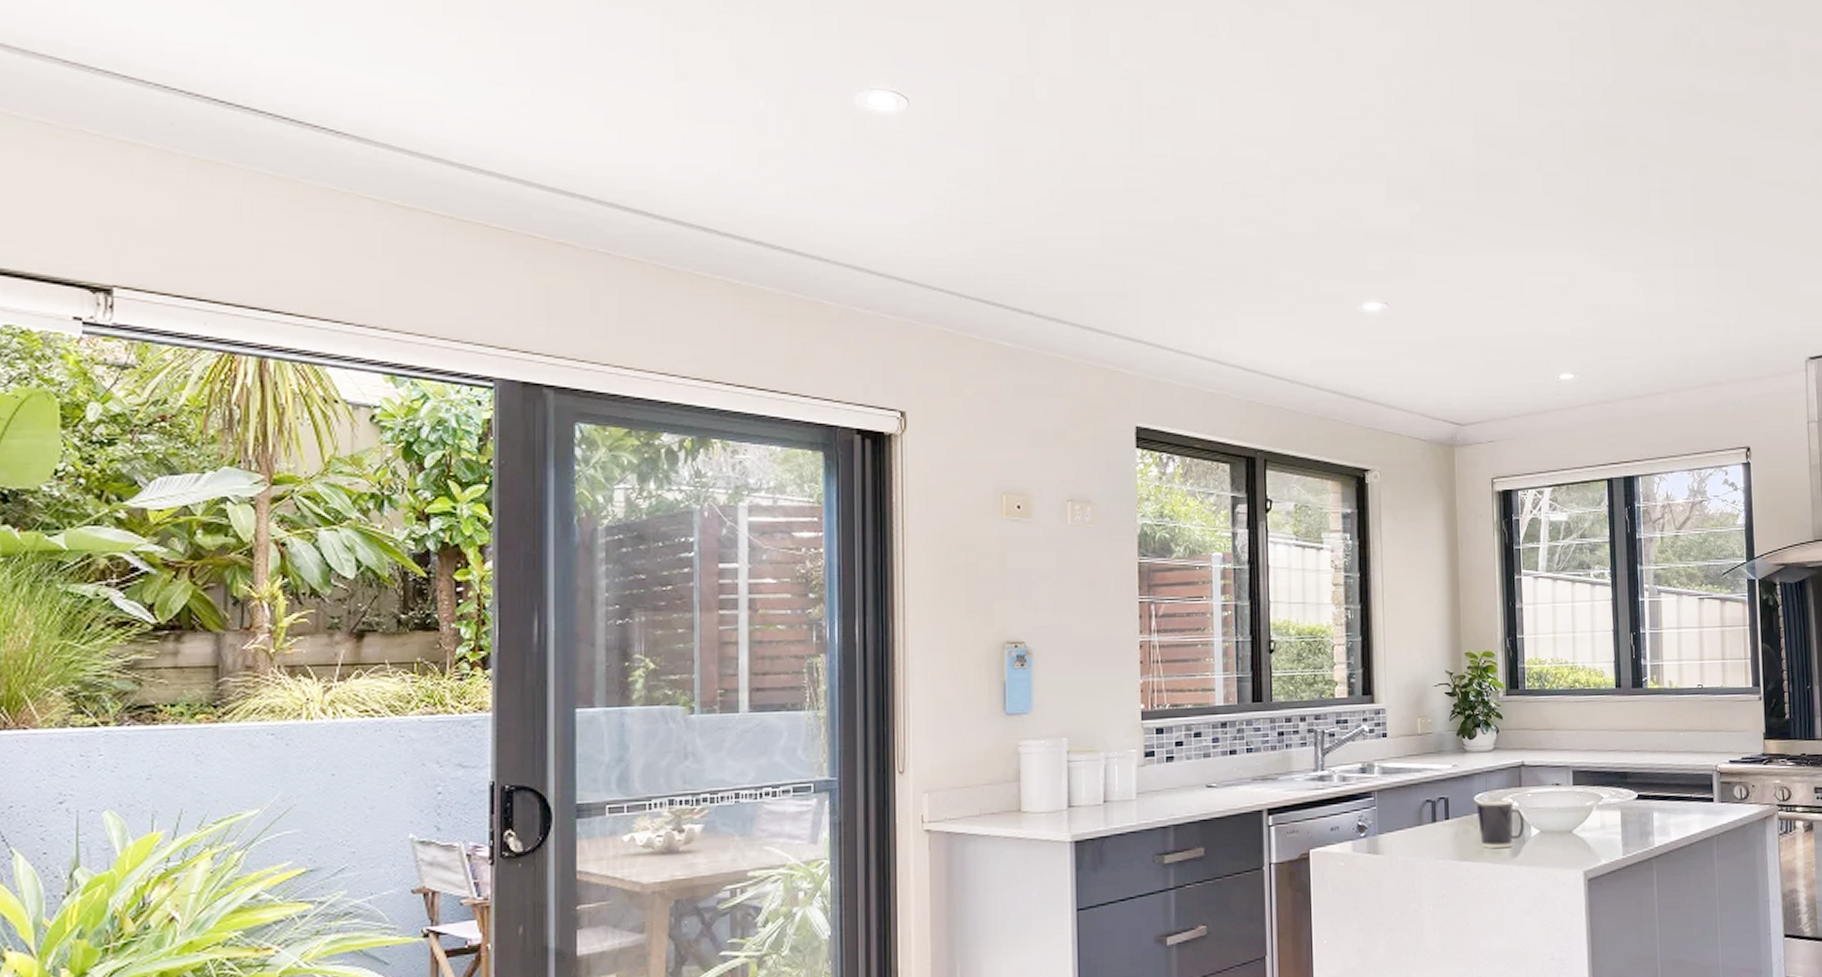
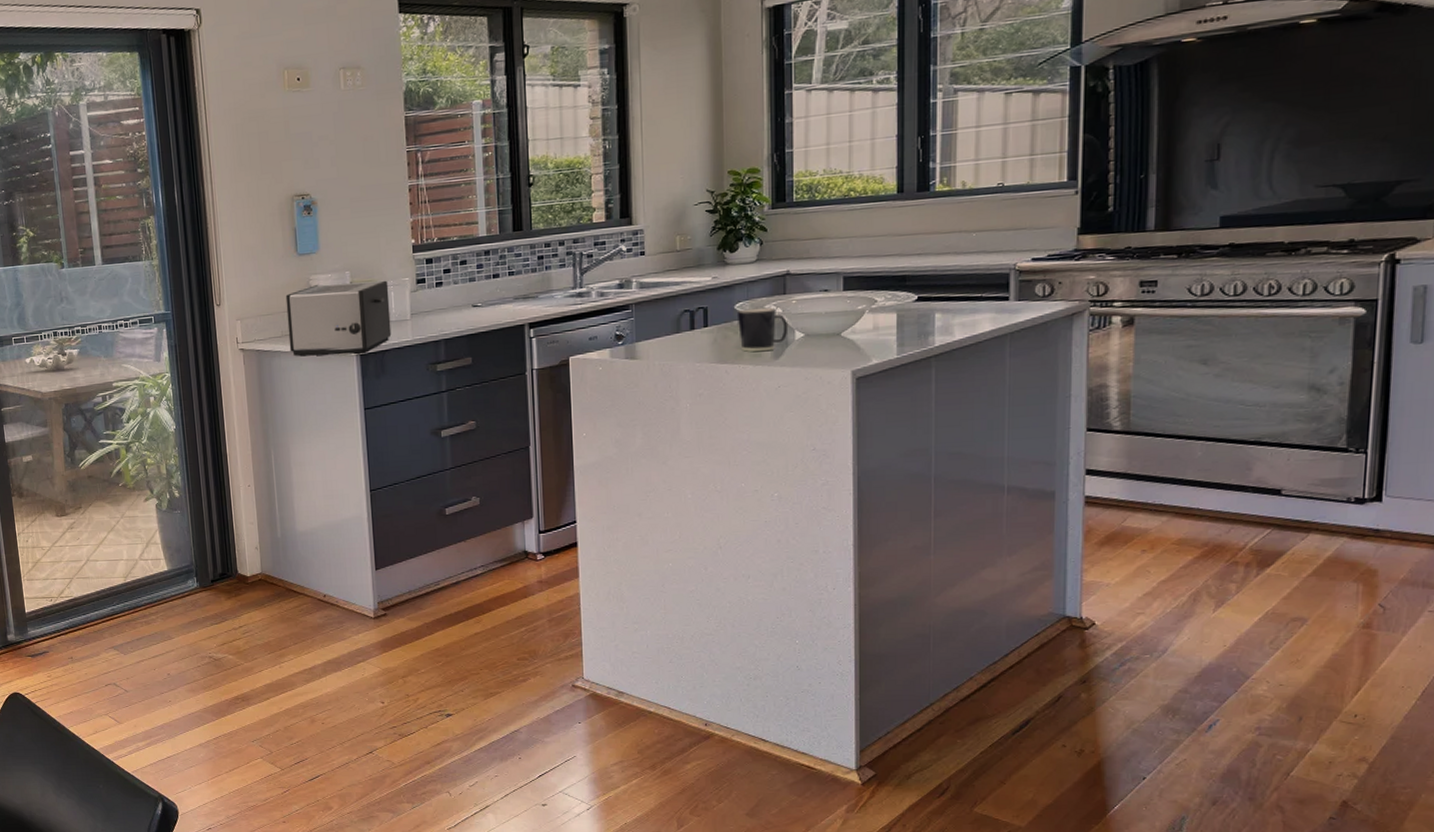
toaster: none [987,751,1113,842] -> present [285,280,392,357]

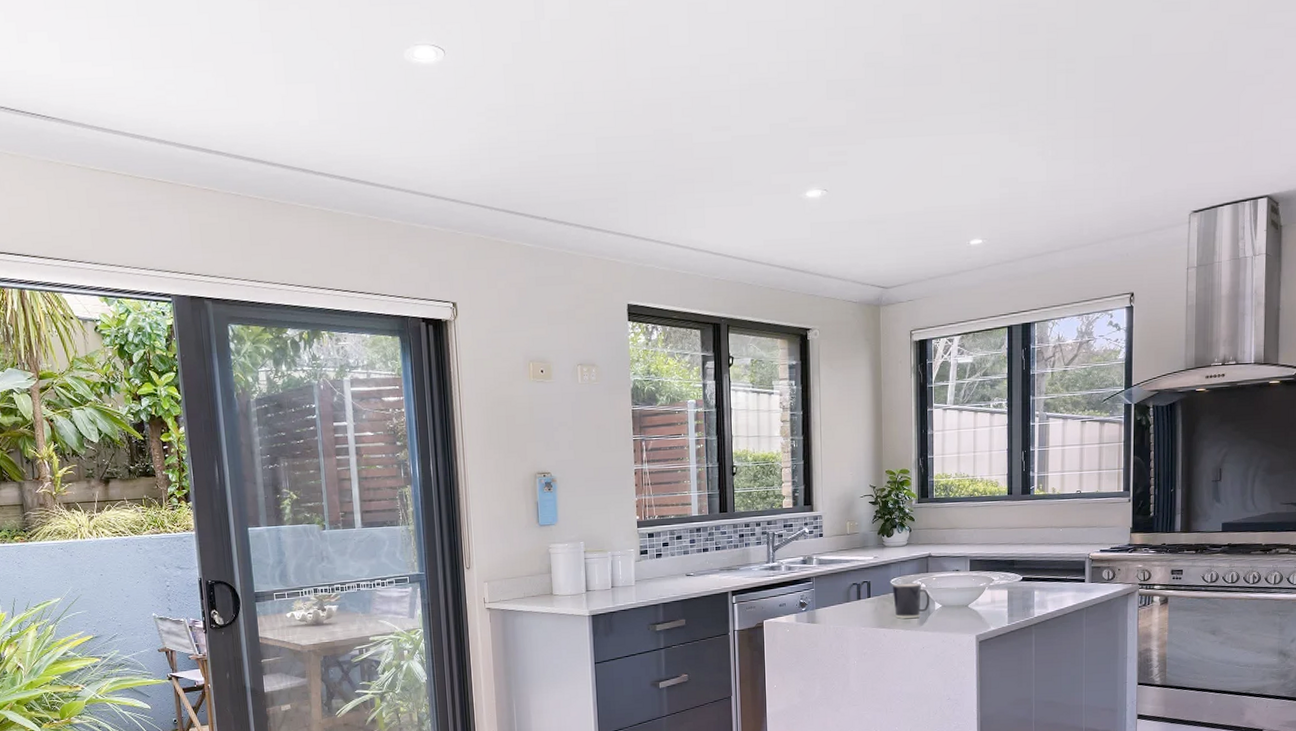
toaster: present [285,280,392,357] -> none [528,550,619,616]

